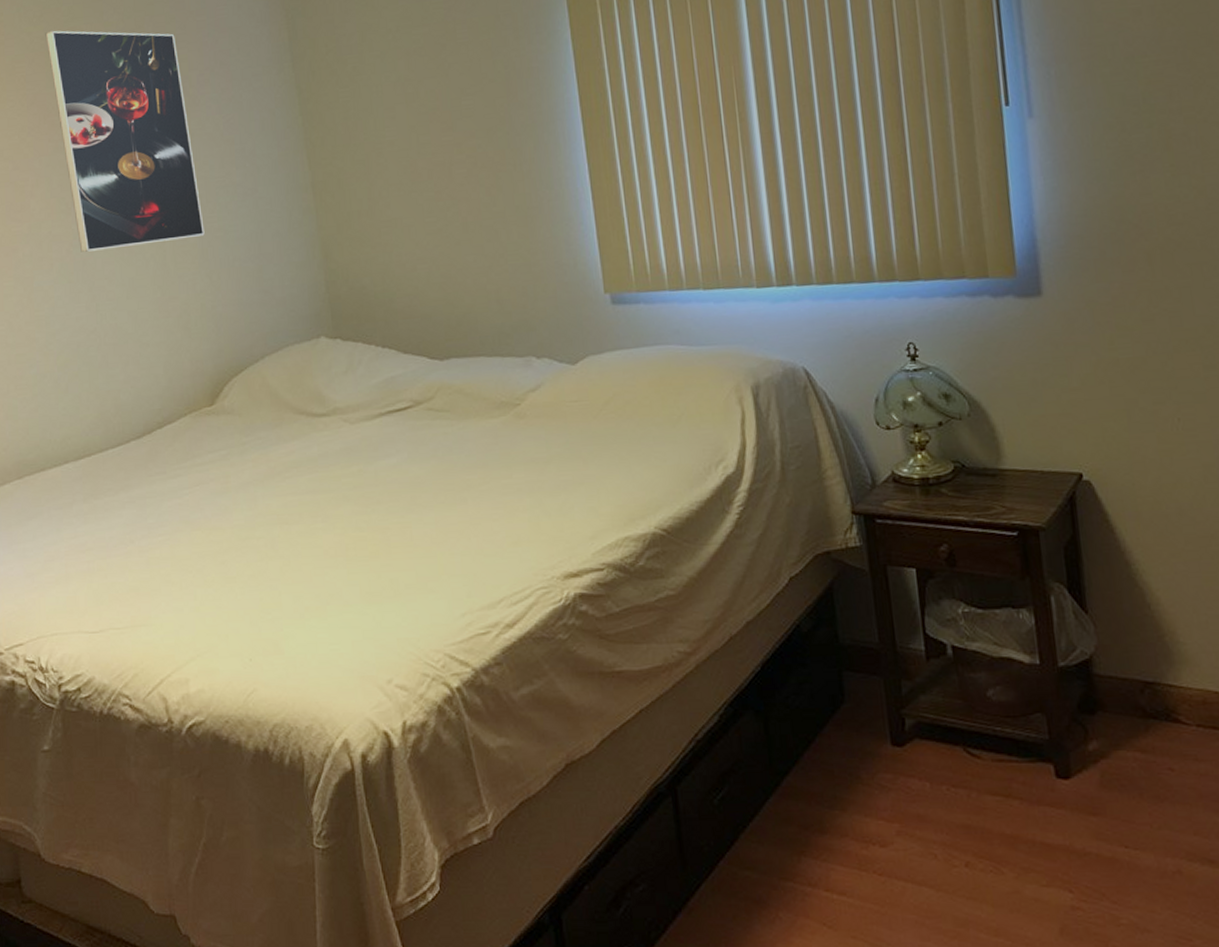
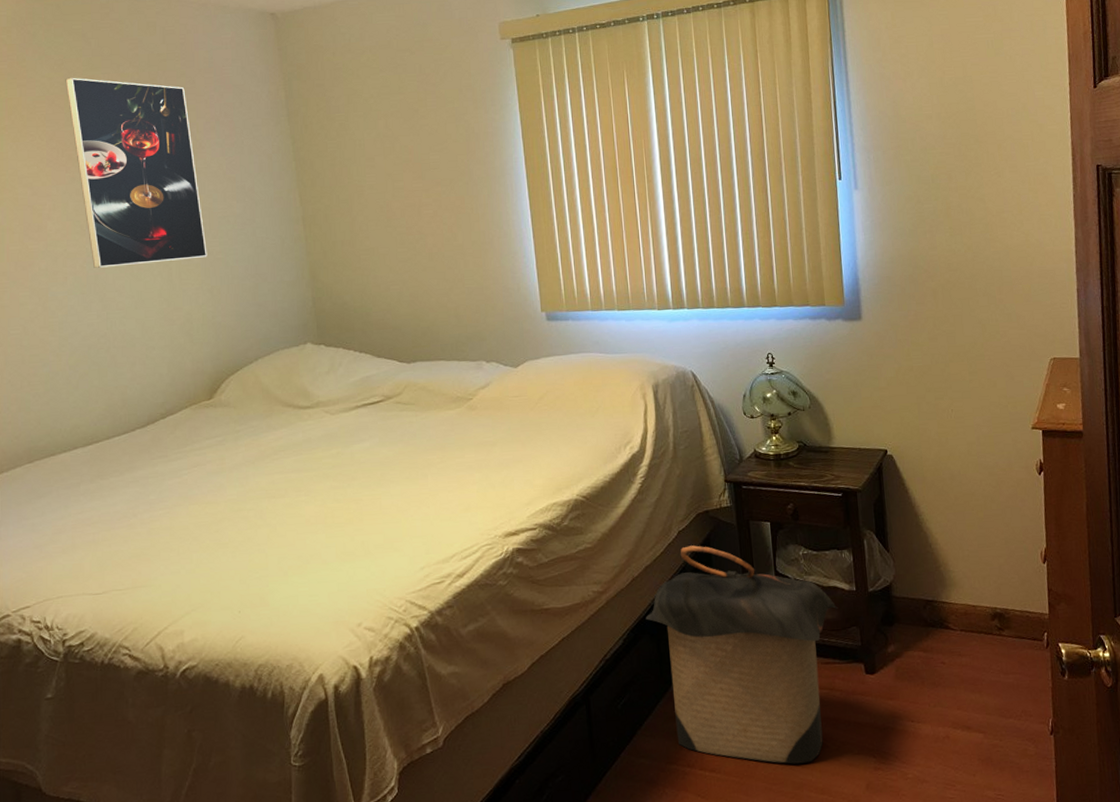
laundry hamper: none [748,596,1013,893] -> present [645,545,837,765]

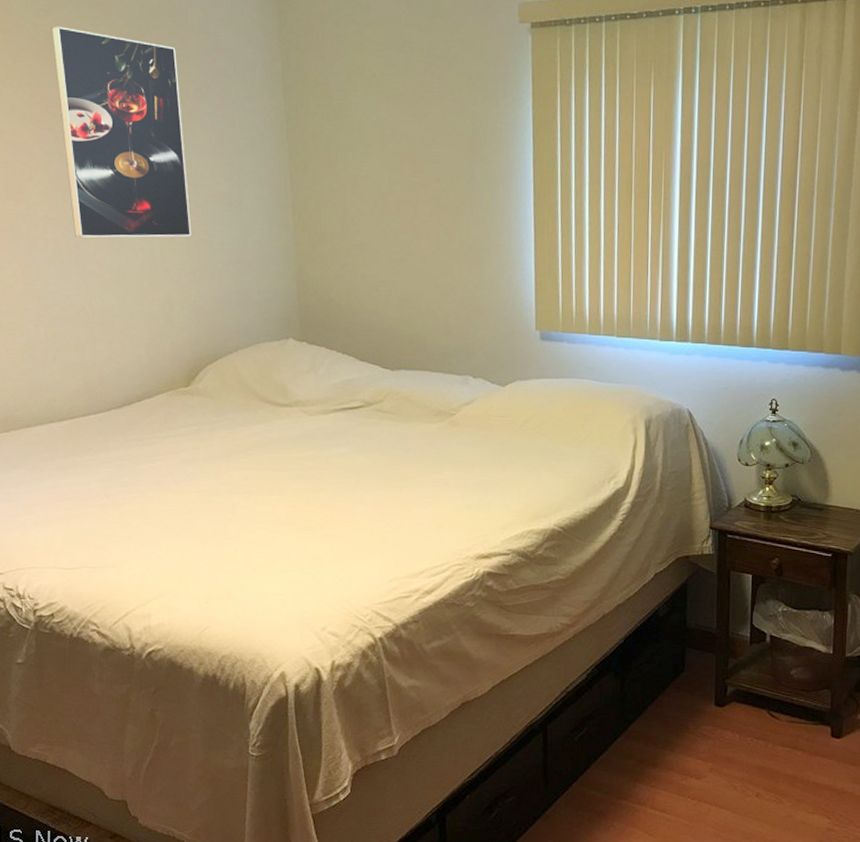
laundry hamper: present [645,545,837,765] -> none [612,589,811,816]

